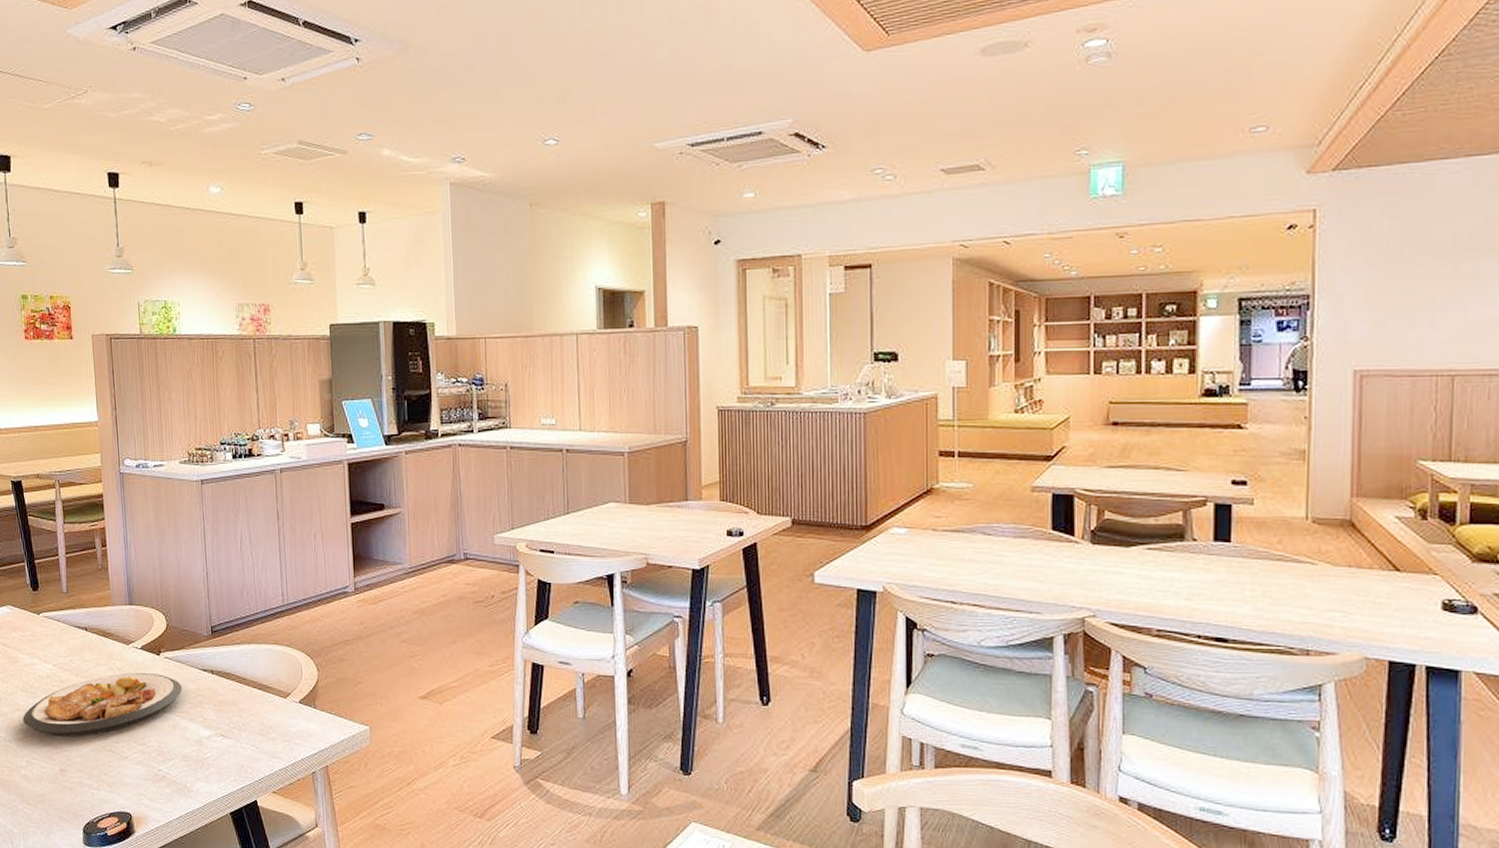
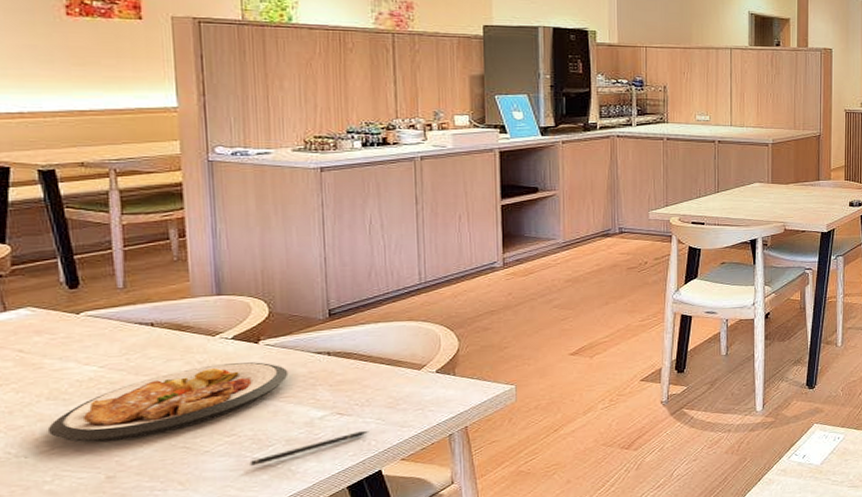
pen: none [156,756,246,778] -> present [250,430,369,467]

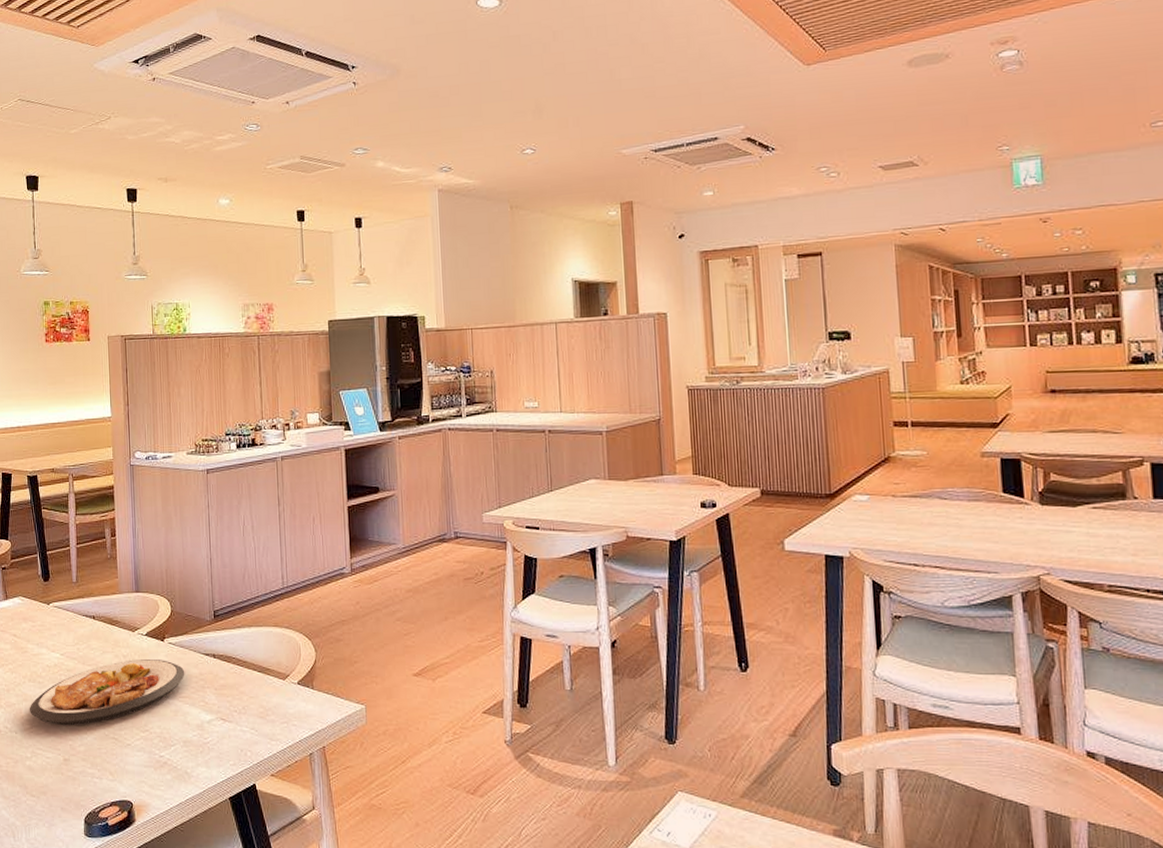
pen: present [250,430,369,467] -> none [158,739,246,765]

